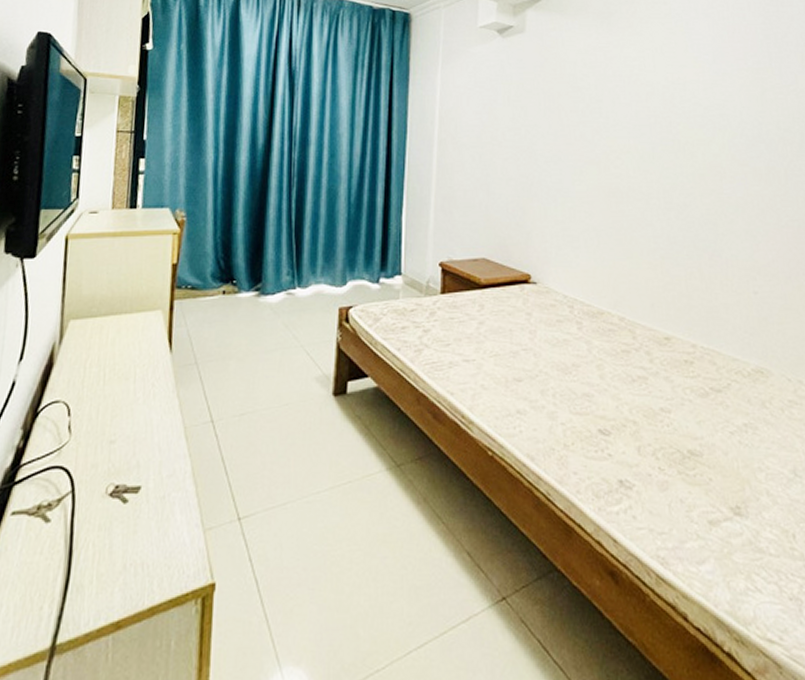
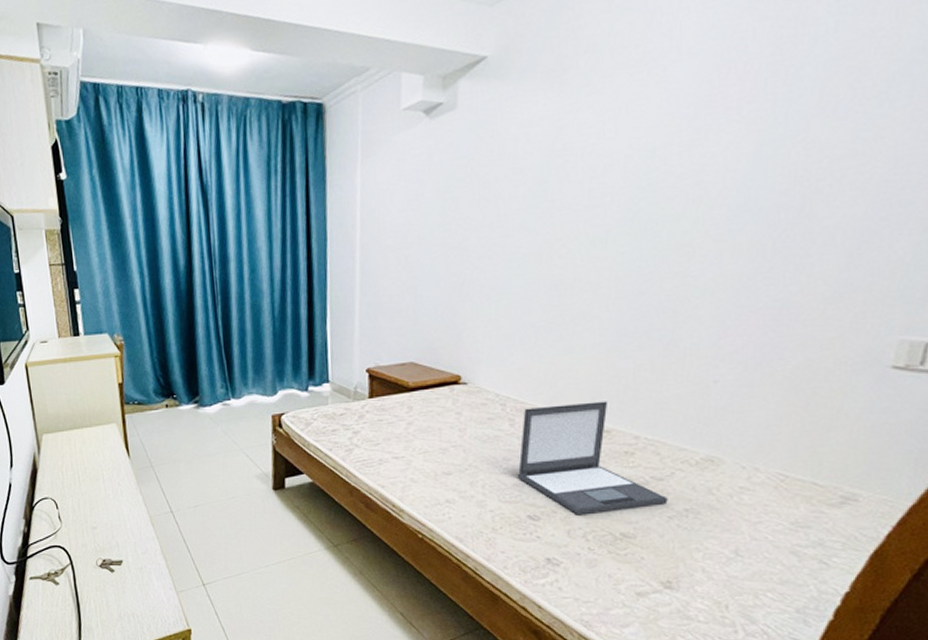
laptop: none [586,307,728,430] -> present [517,401,668,515]

